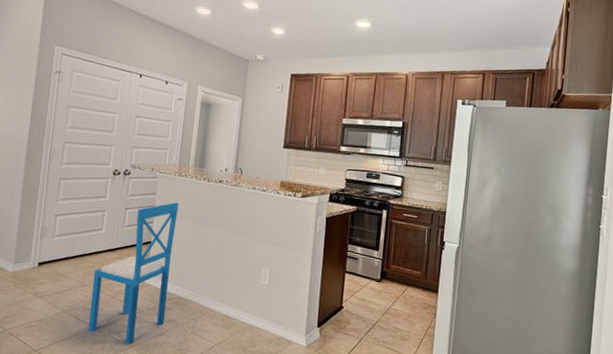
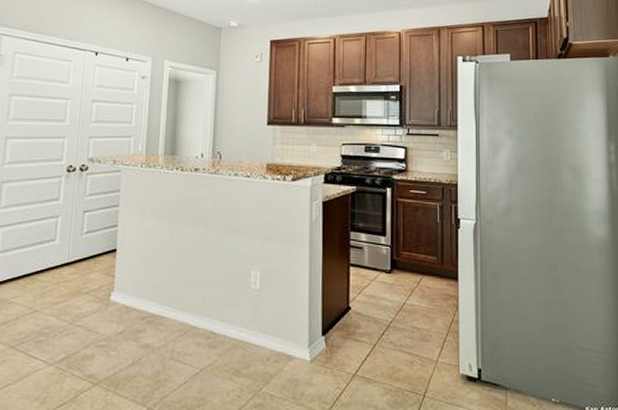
dining chair: present [88,202,179,345] -> none [41,198,148,381]

